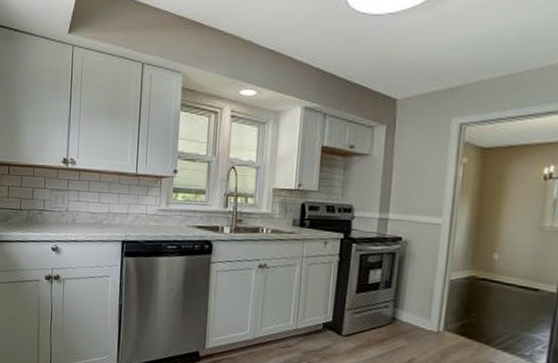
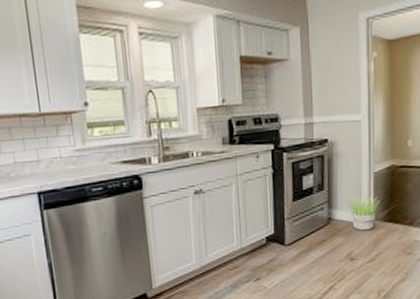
potted plant: none [414,300,454,340] -> present [346,195,380,231]

